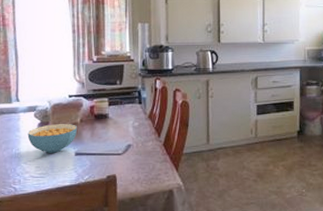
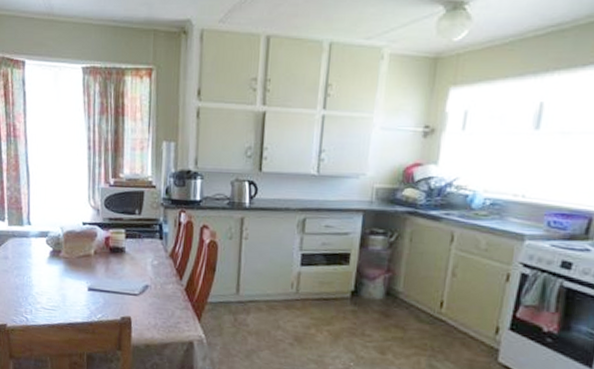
cereal bowl: present [27,124,77,153] -> none [39,253,91,286]

